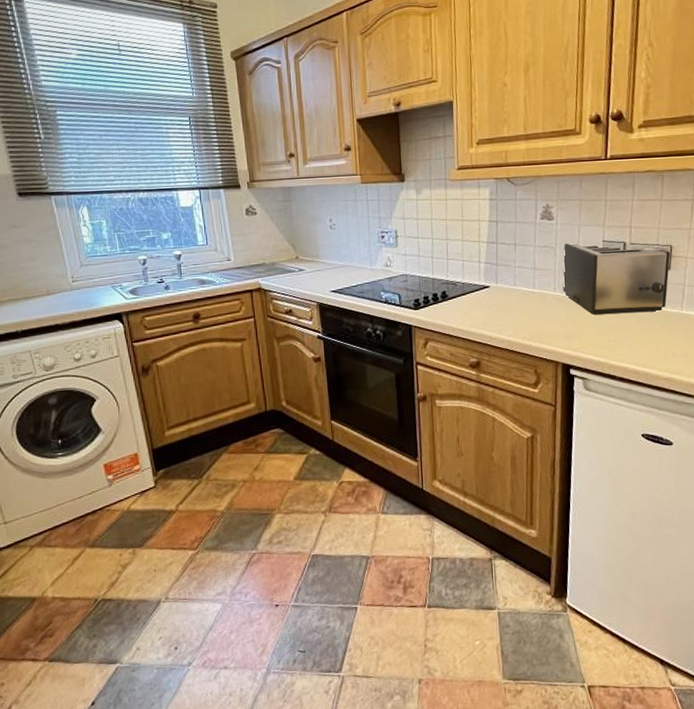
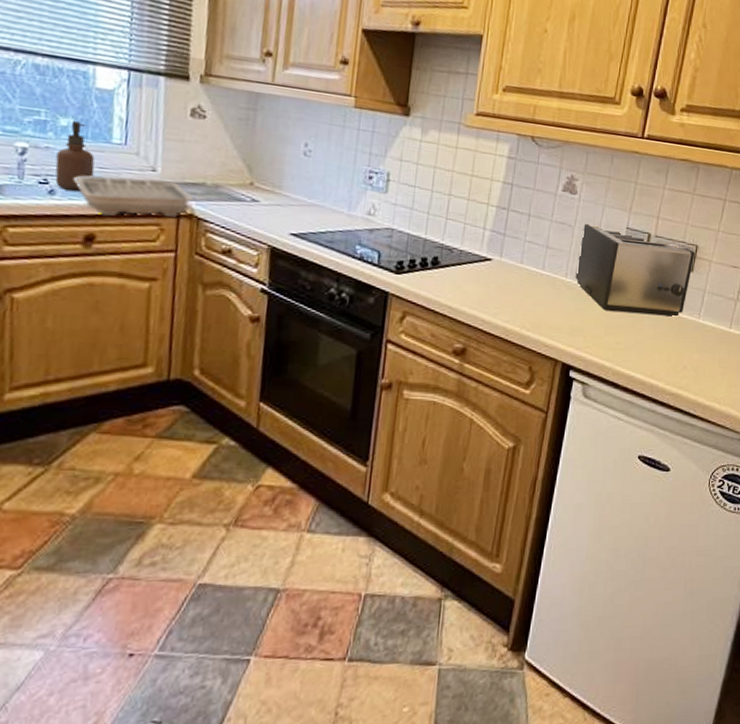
soap dispenser: none [165,233,191,285] -> present [55,120,95,191]
dish rack: none [179,266,260,298] -> present [74,175,195,217]

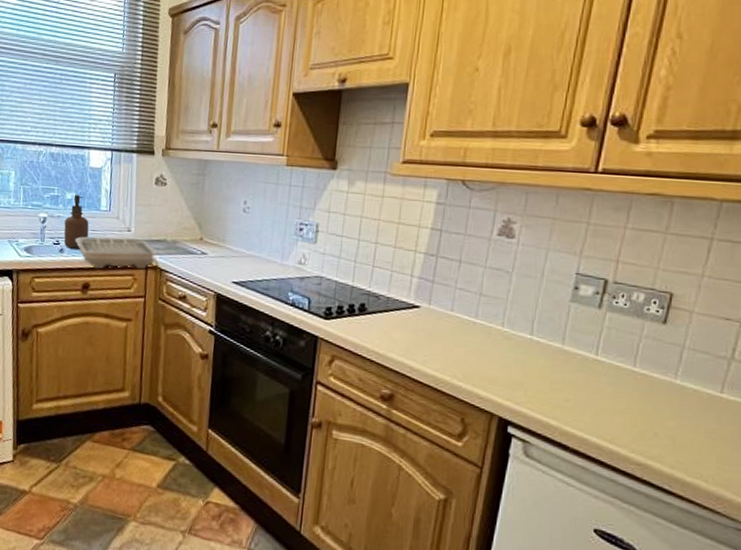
toaster: present [575,223,696,317] -> none [513,269,670,376]

